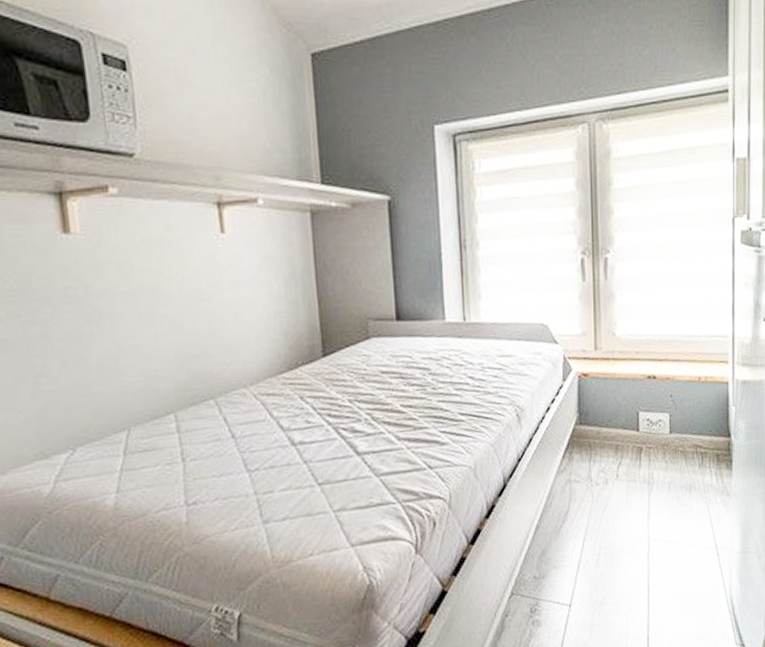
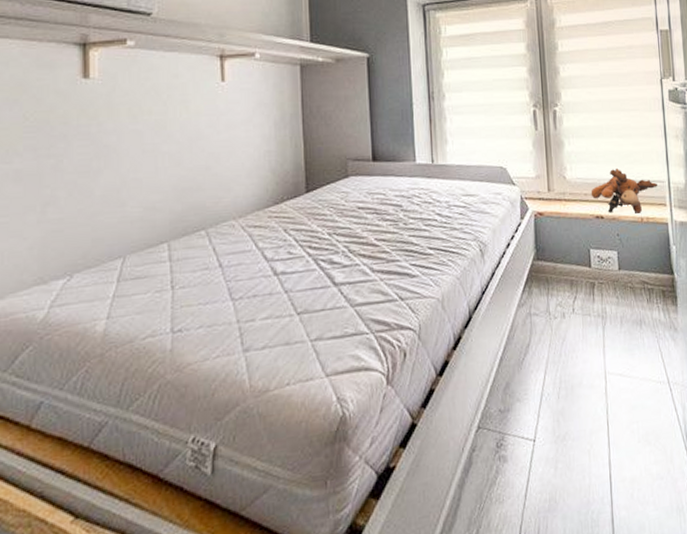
stuffed animal: none [643,323,720,374] -> present [591,169,657,215]

